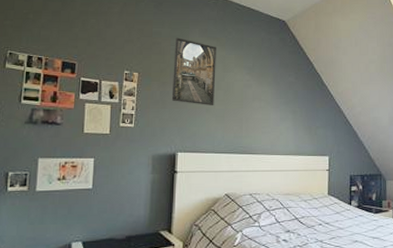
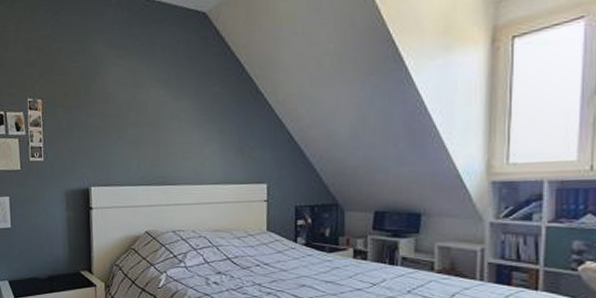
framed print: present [171,37,216,106] -> none [77,52,126,132]

